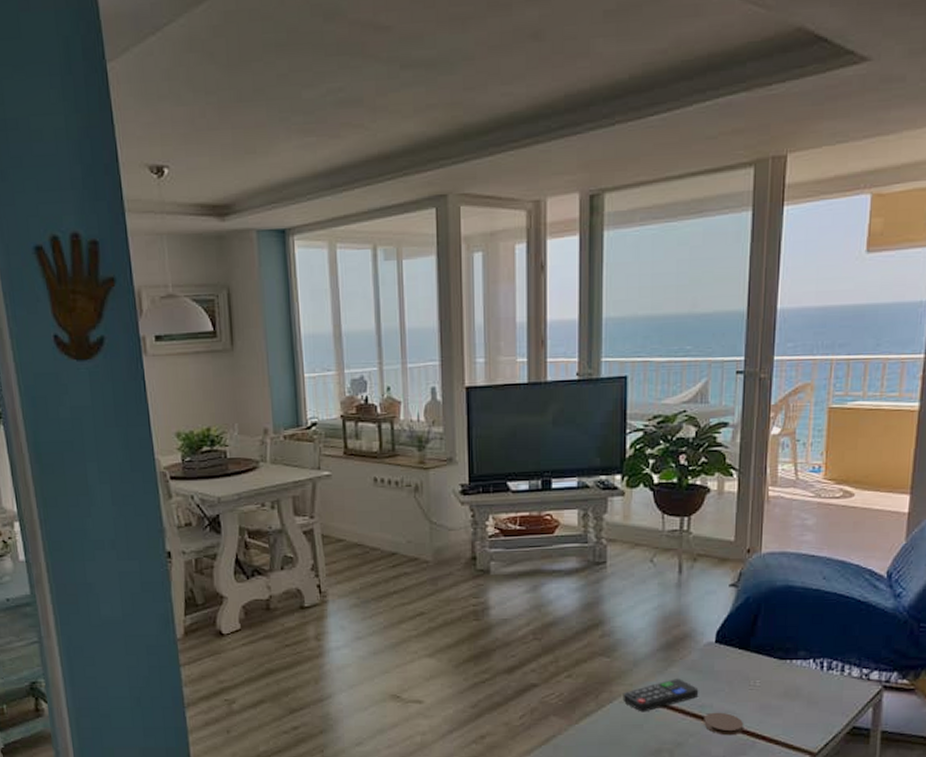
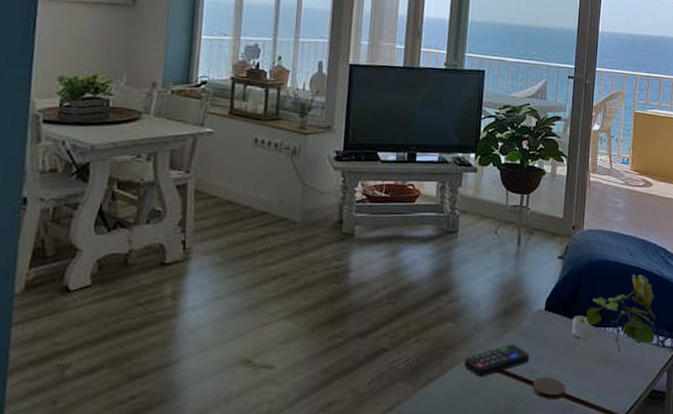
candle: none [750,648,775,672] -> present [572,316,592,339]
flower: none [766,601,858,687] -> present [586,274,656,353]

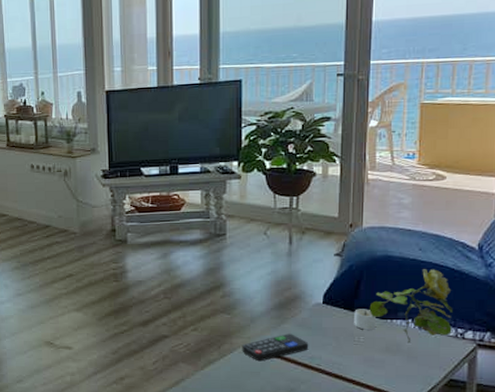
coaster: present [532,377,565,400] -> none [314,363,349,384]

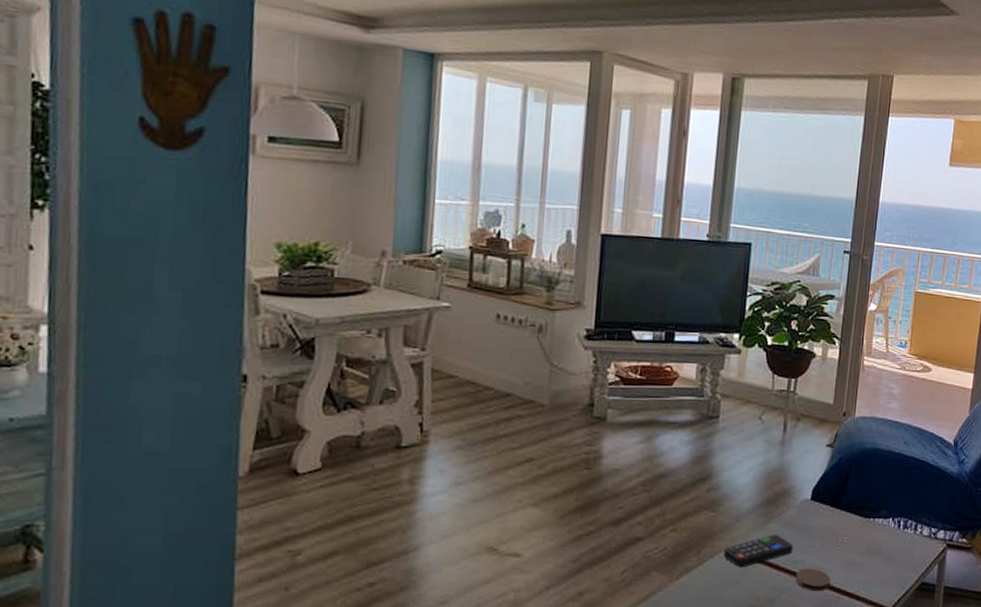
coaster: none [314,363,349,384] -> present [795,568,830,592]
candle: present [354,309,377,330] -> none [839,506,861,530]
flower: present [369,269,453,343] -> none [854,464,929,544]

